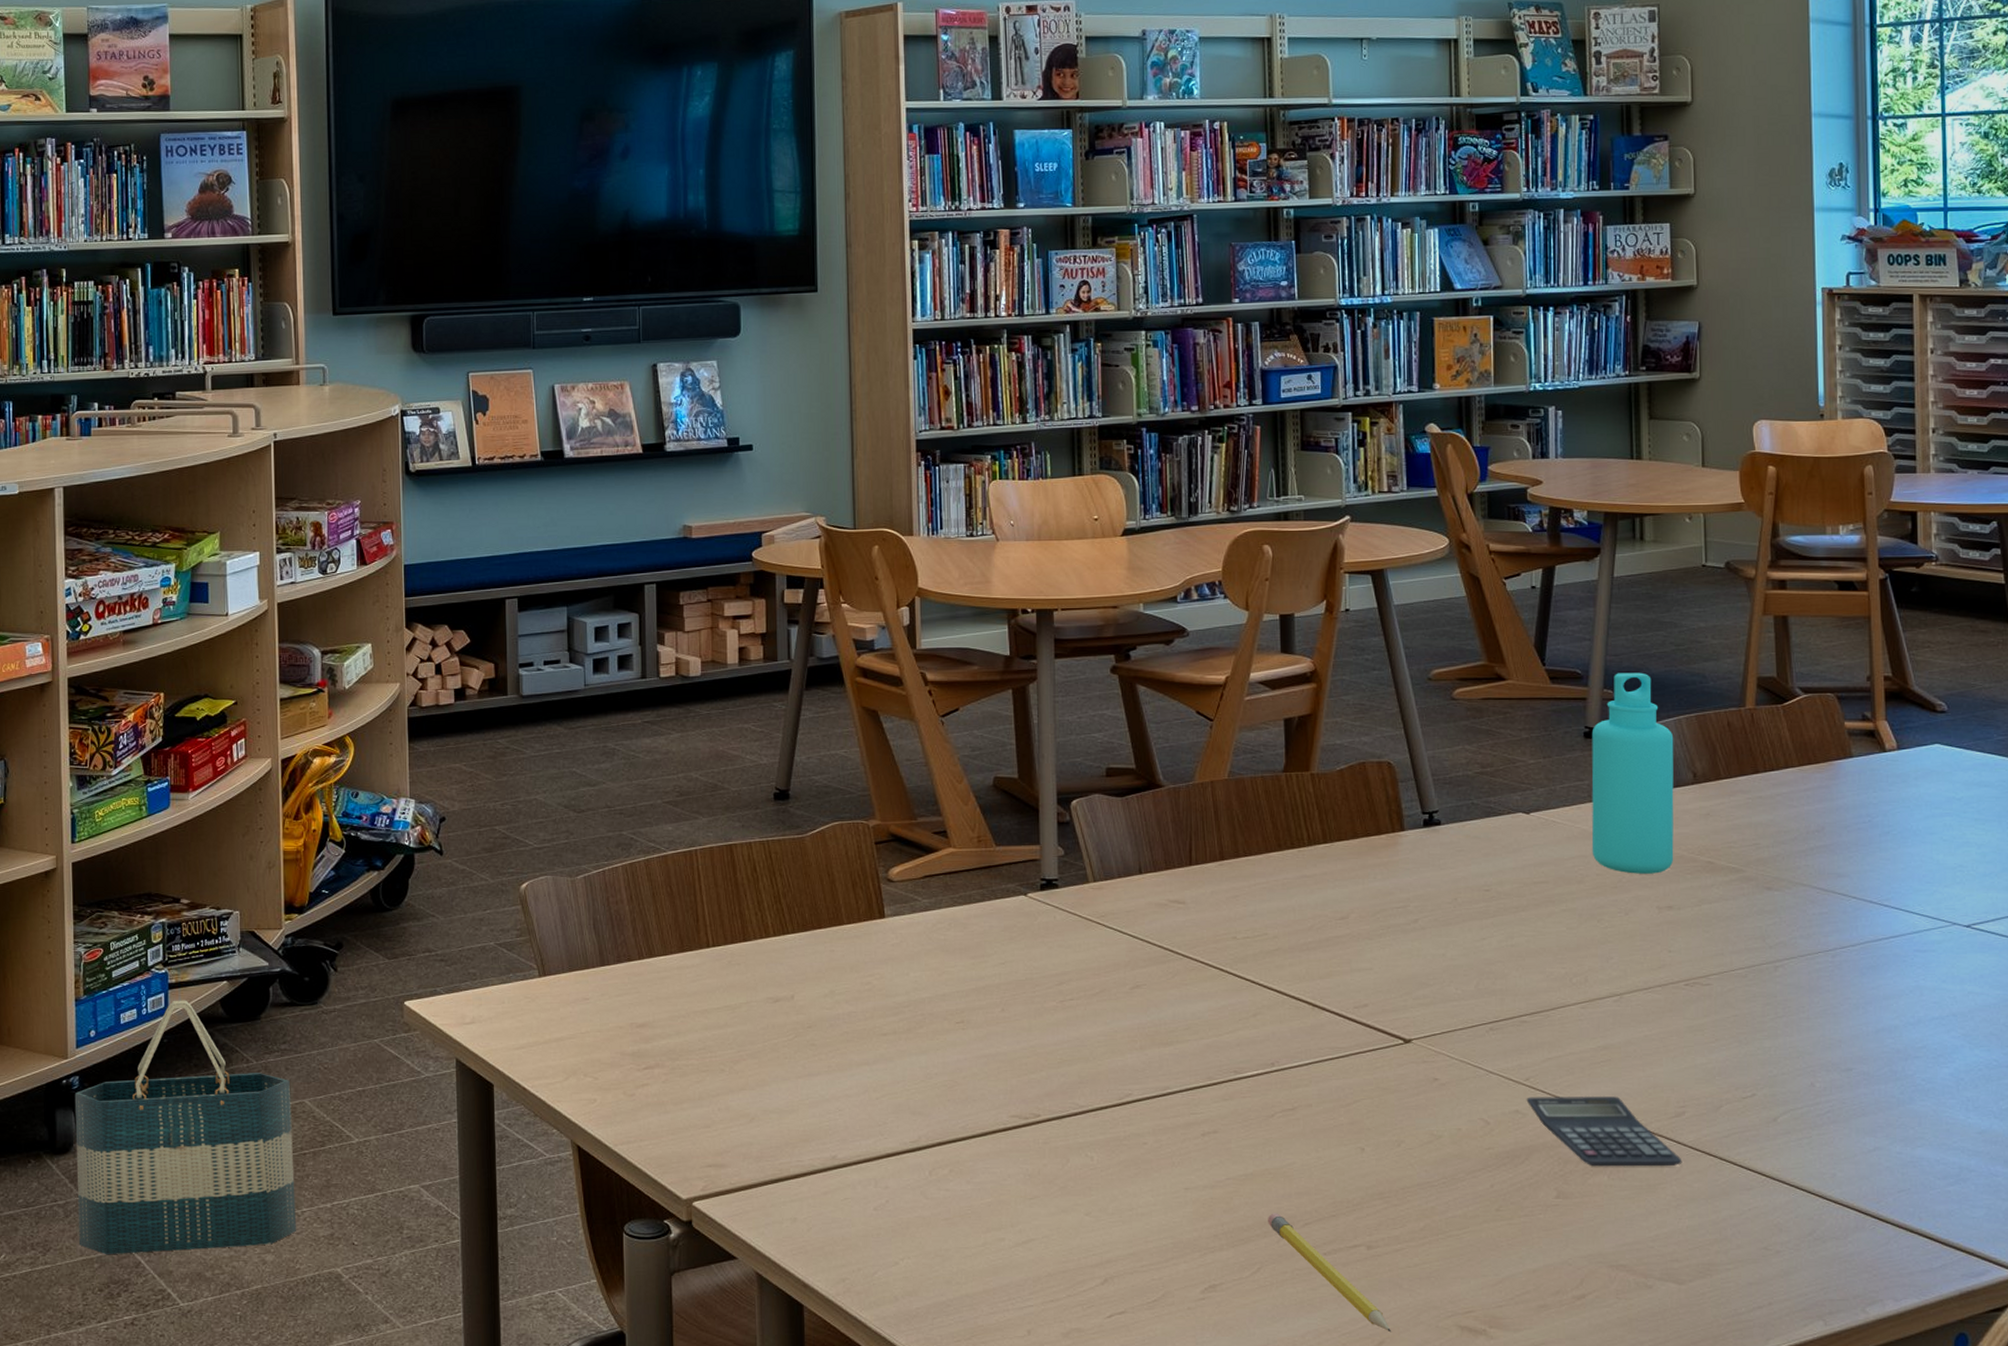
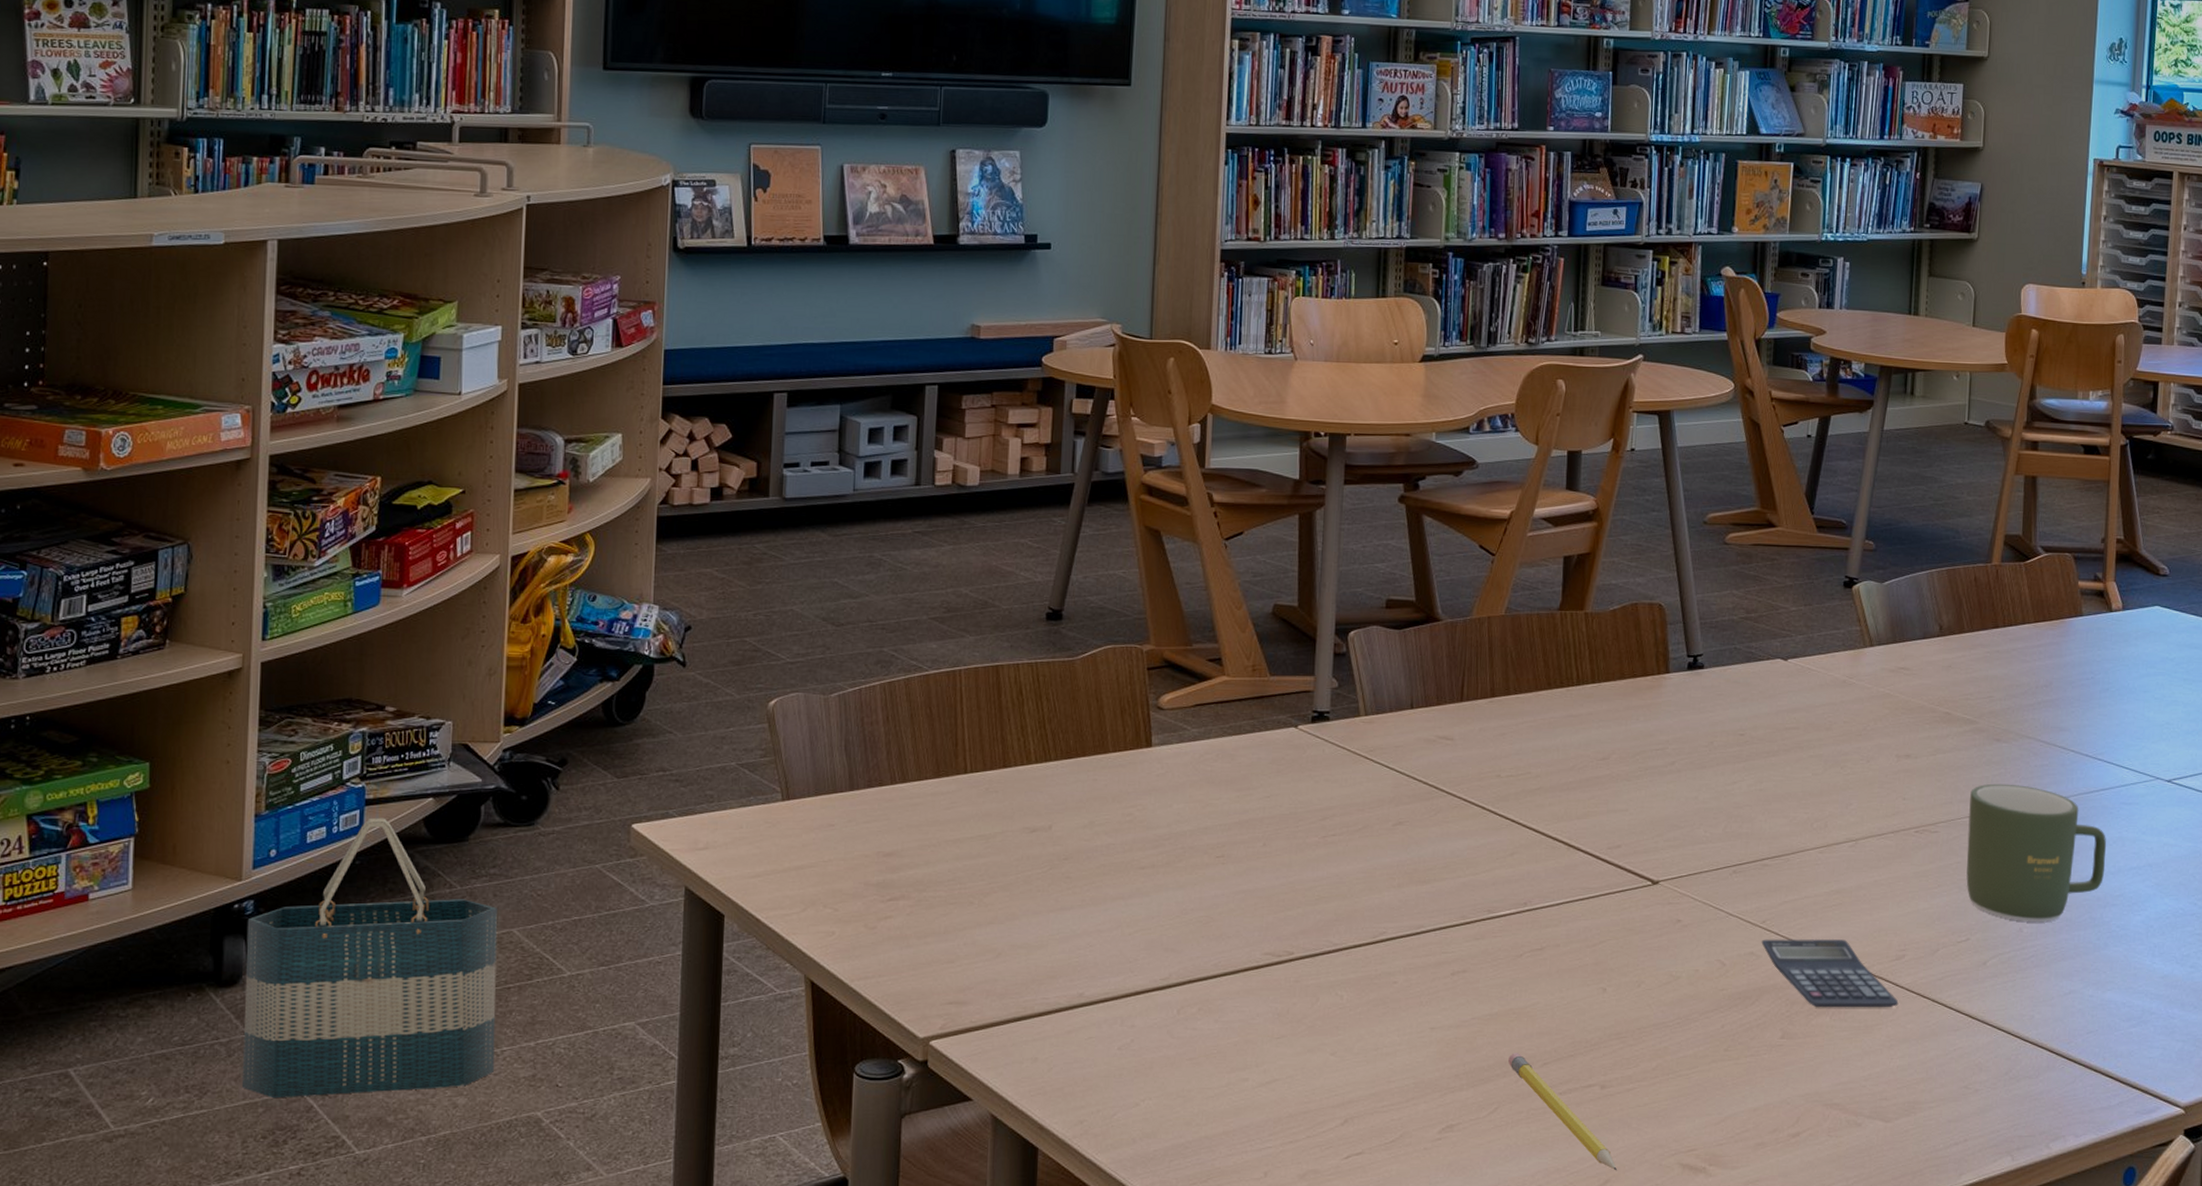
water bottle: present [1591,672,1674,874] -> none [1841,524,1925,723]
mug: none [1743,933,1903,1077] -> present [1966,783,2107,923]

